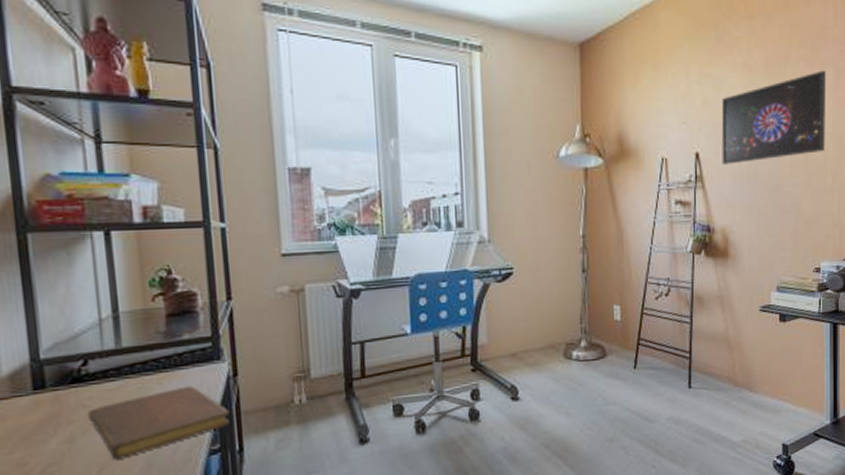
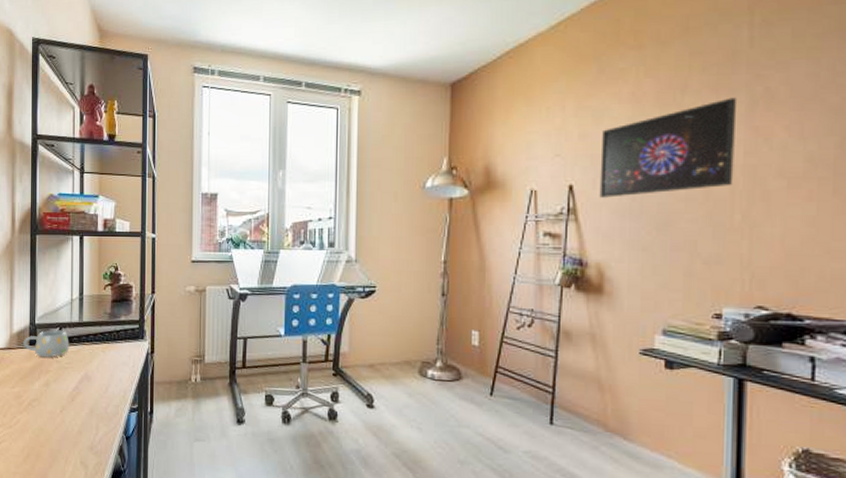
mug: none [21,363,104,405] -> present [23,330,69,358]
notebook: present [87,385,230,460] -> none [58,356,147,404]

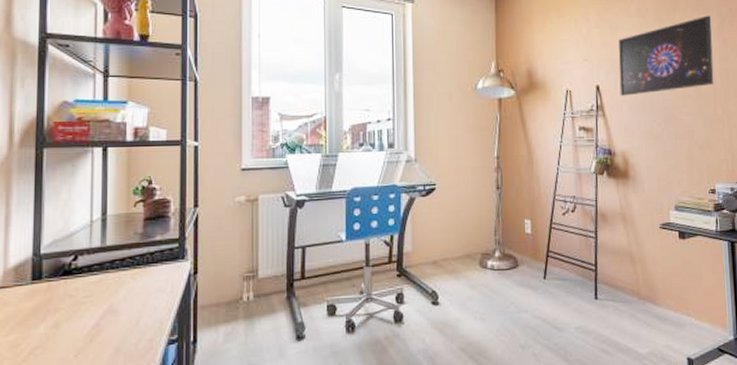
mug: present [23,330,69,358] -> none [23,258,88,294]

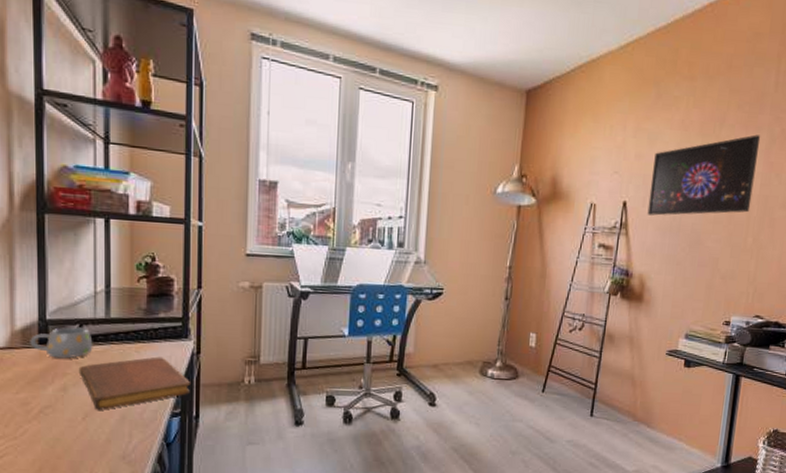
mug: none [23,258,88,294] -> present [30,326,93,359]
notebook: none [72,281,189,345] -> present [78,356,191,410]

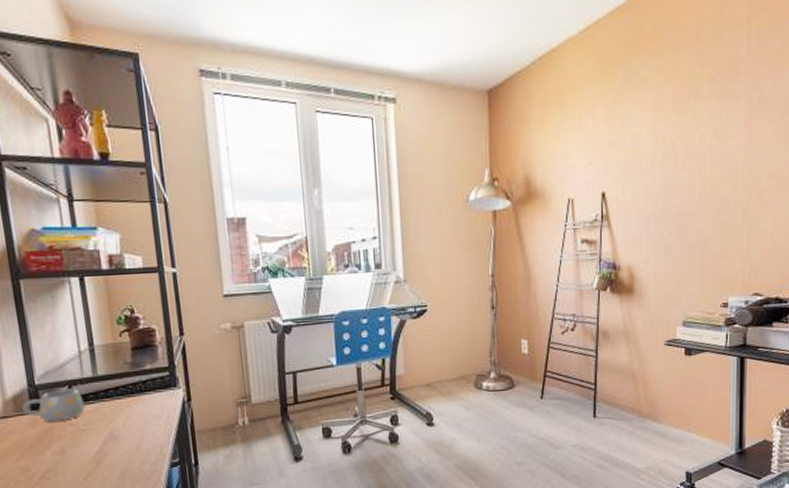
notebook: present [78,356,191,410] -> none [73,408,186,469]
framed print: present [647,134,761,216] -> none [628,104,739,203]

